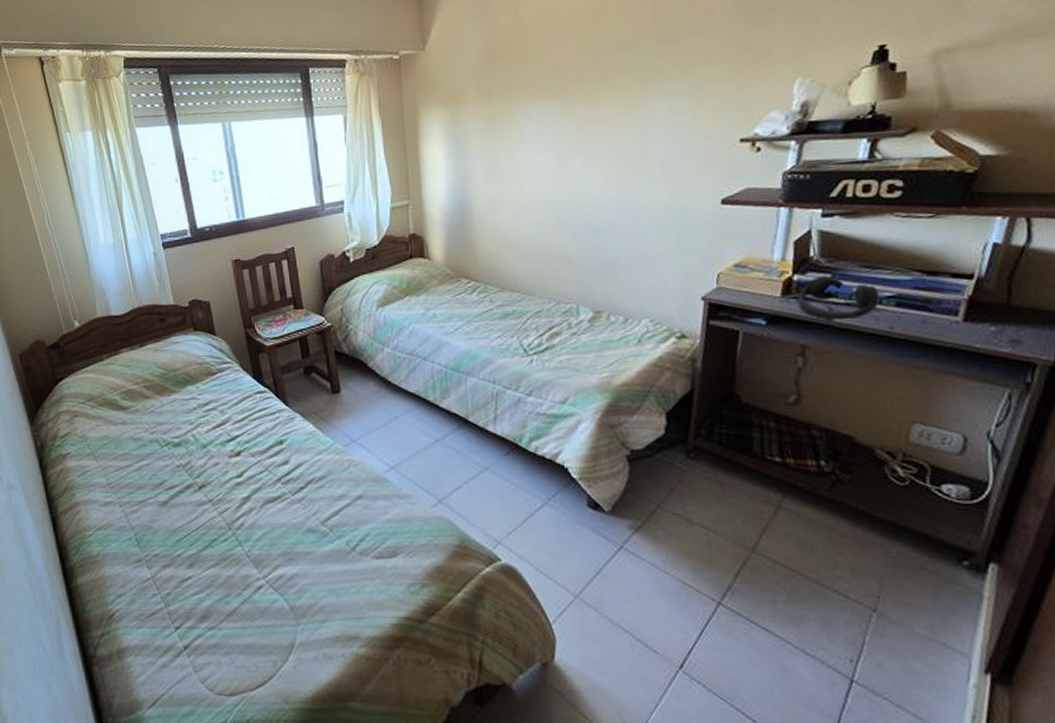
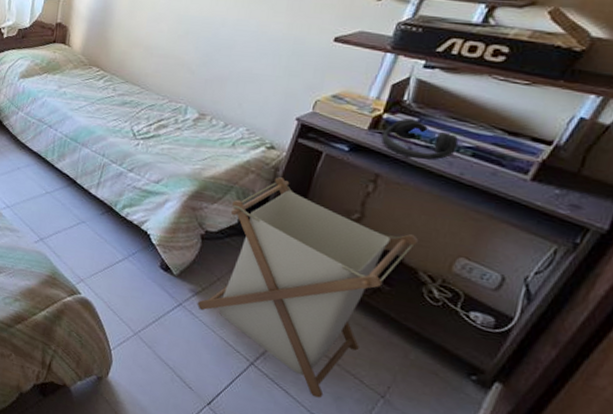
laundry basket: none [639,369,867,629] -> present [197,177,419,398]

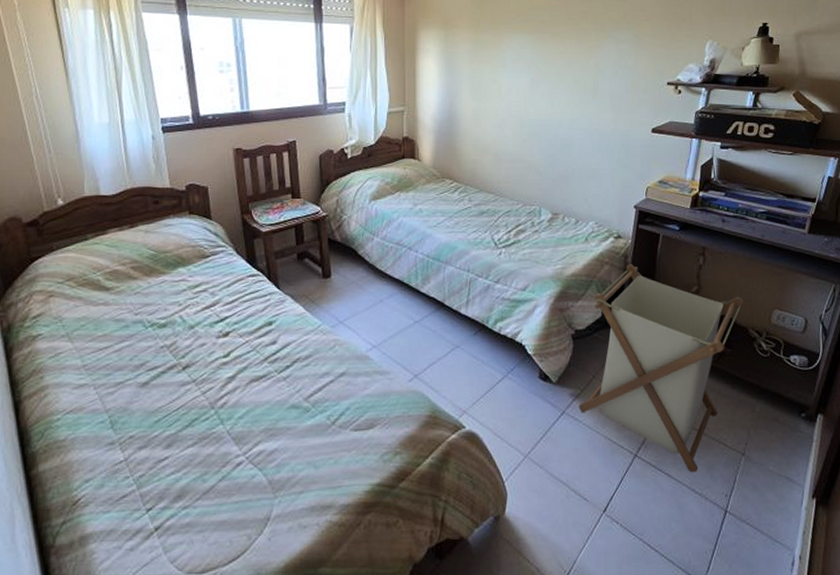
headphones: present [381,118,458,161] -> none [702,194,755,229]

